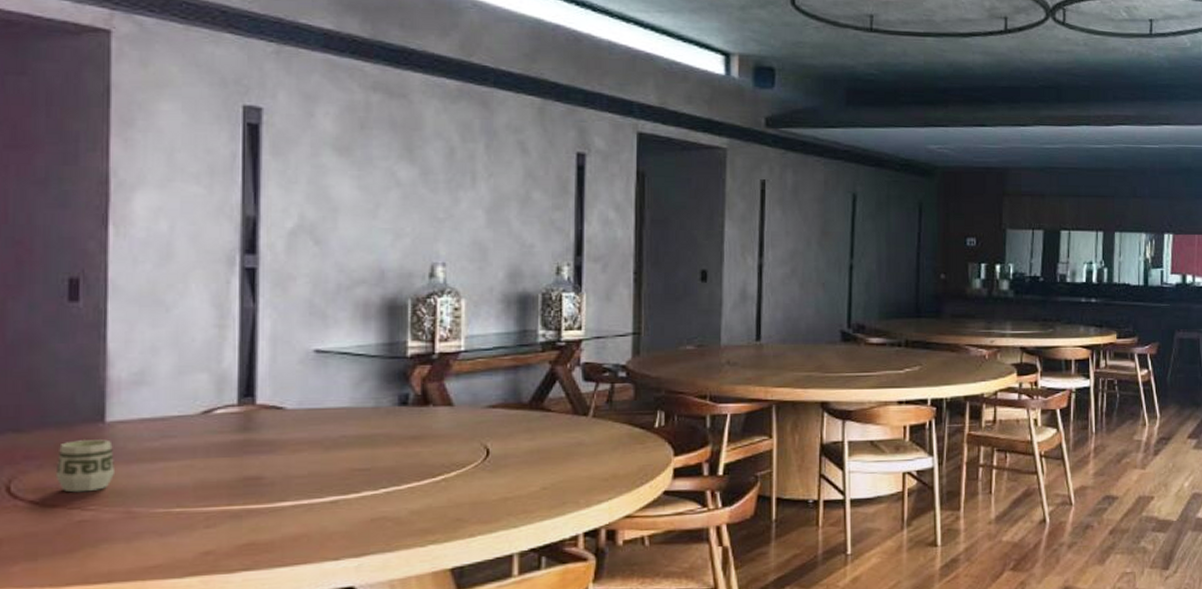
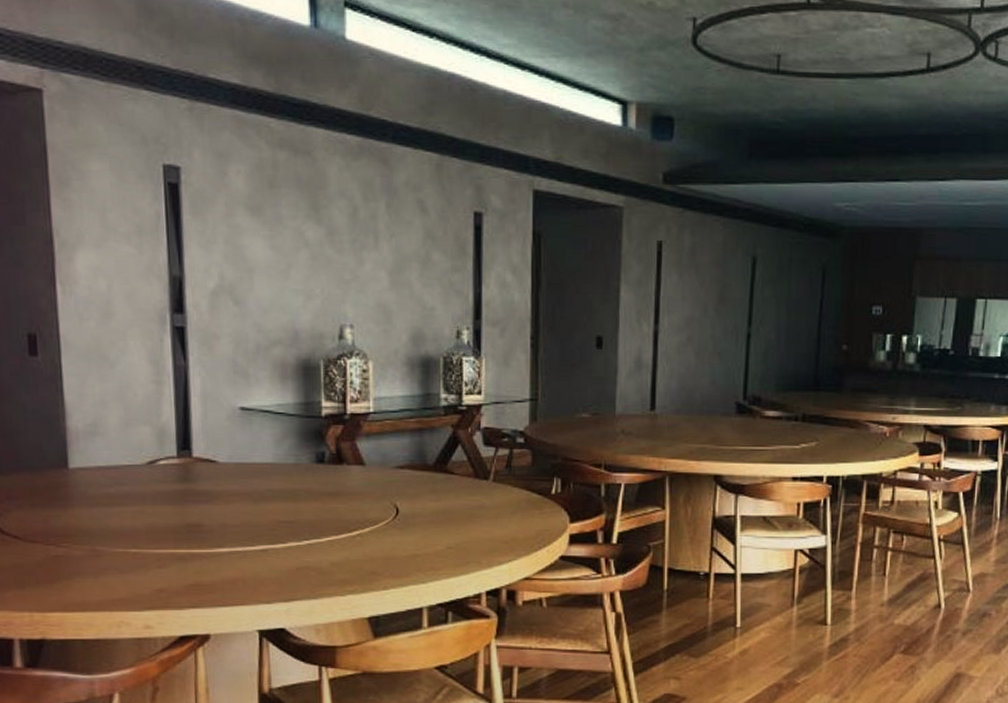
cup: present [55,439,116,493] -> none [32,484,81,531]

